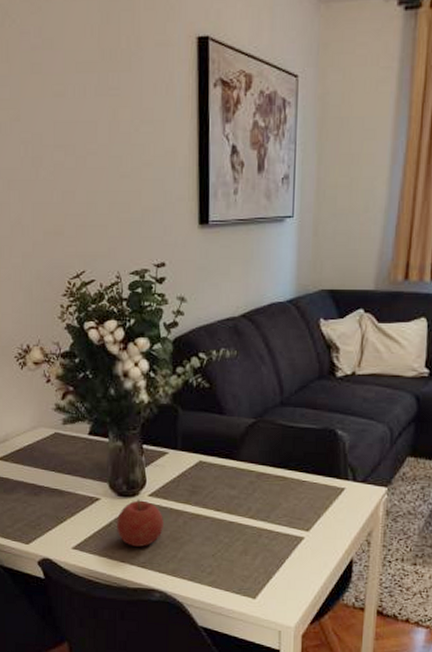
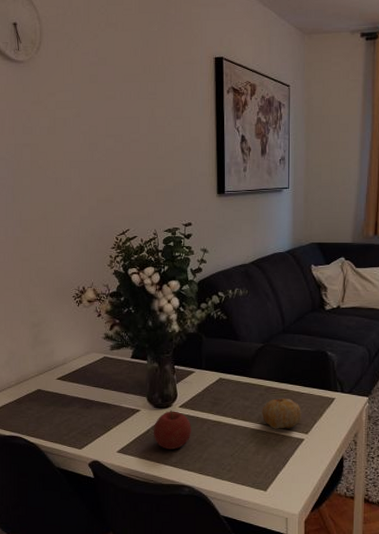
fruit: none [252,487,302,525] -> present [262,398,301,429]

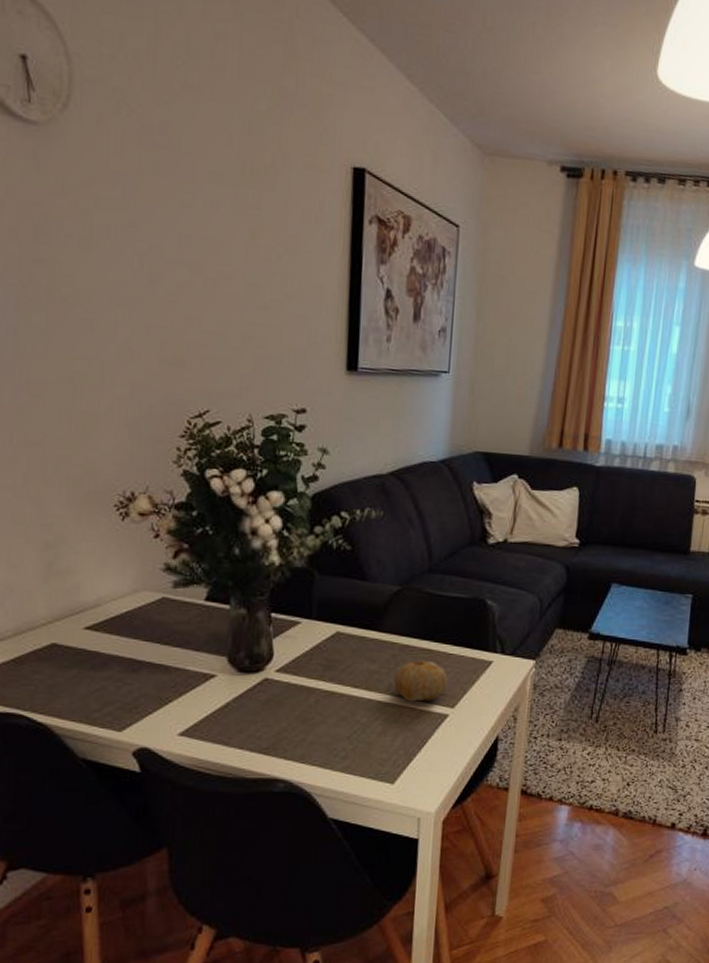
fruit: present [153,410,191,450] -> none [234,675,292,730]

